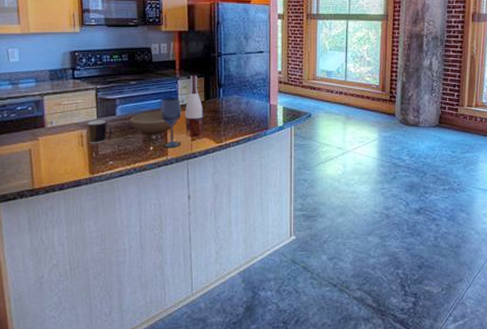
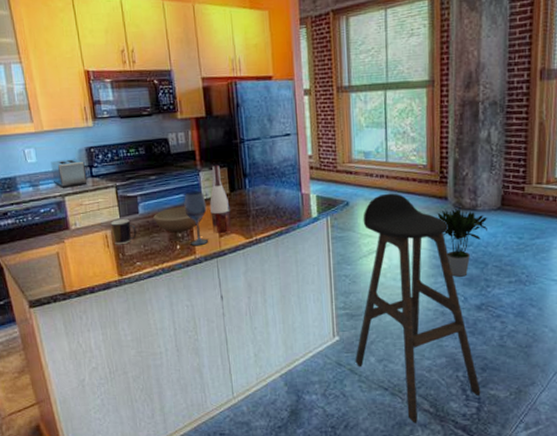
toaster: none [33,61,69,88] -> present [51,159,87,188]
bar stool: none [308,108,417,318] -> present [355,193,481,423]
potted plant: none [386,123,428,184] -> present [437,207,488,277]

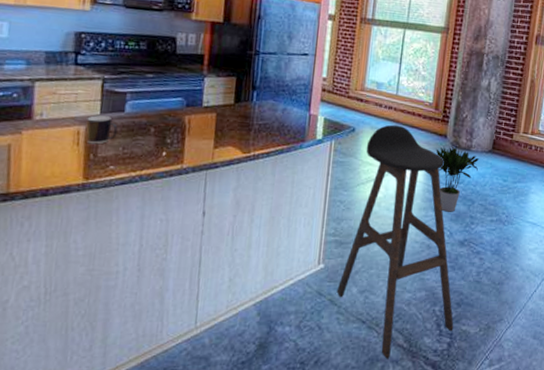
toaster: present [51,159,87,188] -> none [24,40,70,73]
bowl: present [153,206,203,233] -> none [141,110,199,139]
wineglass: present [184,190,209,245] -> none [178,96,206,155]
wine bottle: present [210,164,232,234] -> none [207,72,232,145]

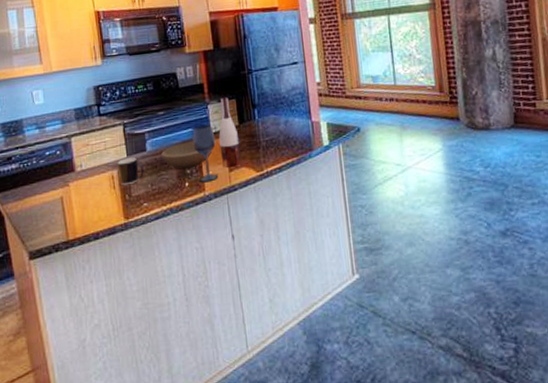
bowl: none [141,110,199,139] -> present [161,141,212,170]
wineglass: none [178,96,206,155] -> present [192,124,219,182]
wine bottle: none [207,72,232,145] -> present [219,96,242,169]
bar stool: present [336,124,454,359] -> none [375,116,517,372]
potted plant: present [436,145,480,212] -> none [450,127,503,201]

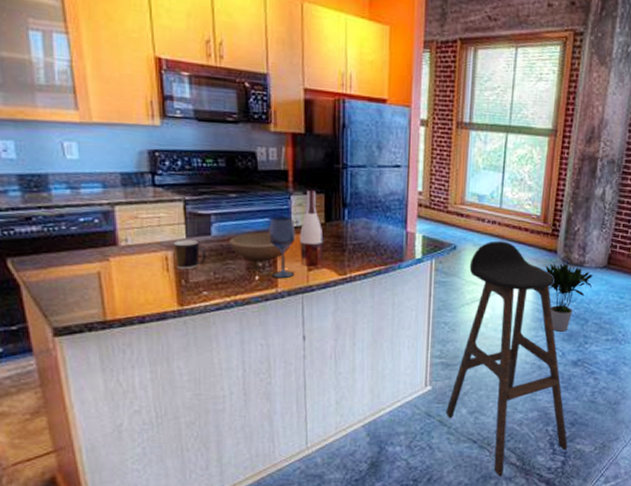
bar stool: none [375,116,517,372] -> present [445,240,568,477]
potted plant: none [450,127,503,201] -> present [545,262,594,332]

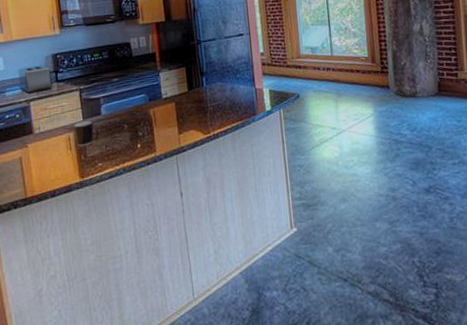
toaster: none [99,160,147,196] -> present [18,65,53,94]
bowl: present [229,232,290,262] -> none [115,106,162,132]
wineglass: present [269,216,296,278] -> none [145,90,169,144]
wine bottle: present [300,189,324,268] -> none [169,65,190,131]
bar stool: present [445,240,568,477] -> none [313,84,438,315]
potted plant: present [545,262,594,332] -> none [381,95,428,162]

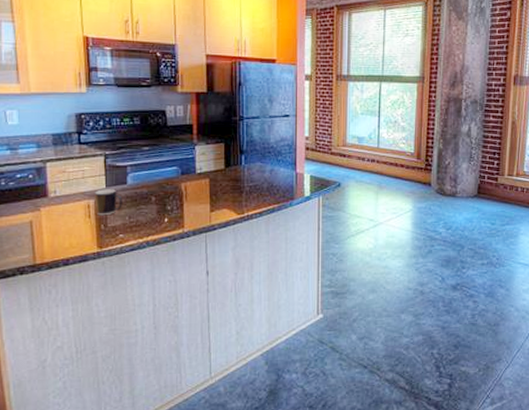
toaster: present [18,65,53,94] -> none [34,124,74,153]

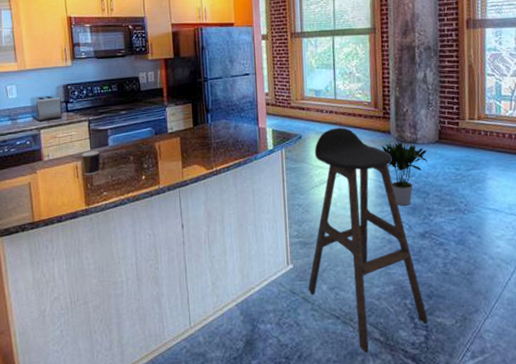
toaster: none [34,124,74,153] -> present [30,95,63,122]
bar stool: none [337,177,453,401] -> present [308,127,428,353]
potted plant: none [421,193,466,258] -> present [381,141,428,206]

